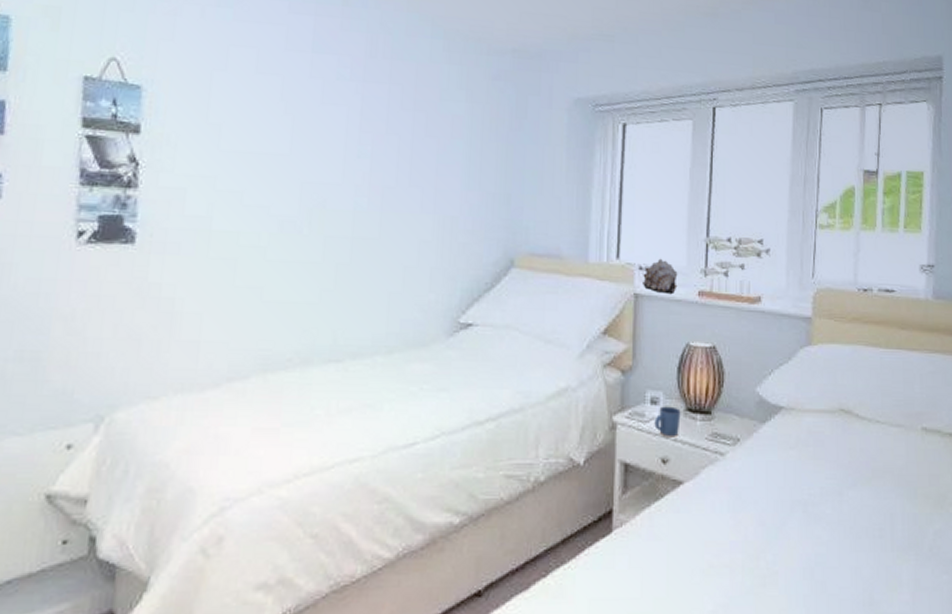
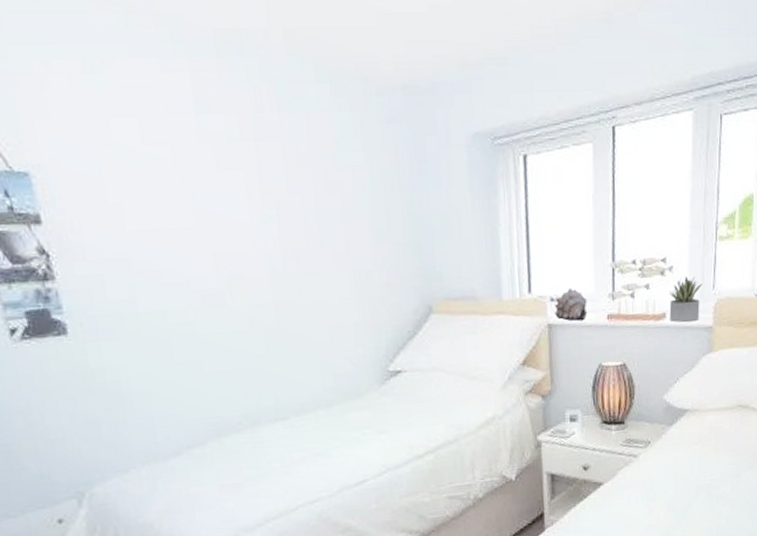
mug: present [654,406,681,438] -> none [574,421,598,448]
succulent plant: none [765,261,801,309] -> present [669,276,702,322]

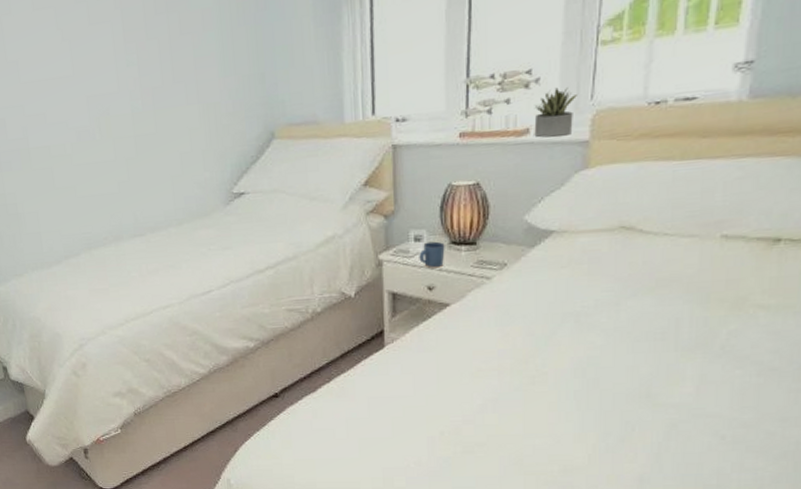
seashell: present [555,288,588,322] -> none [400,107,437,142]
mug: none [574,421,598,448] -> present [419,241,445,268]

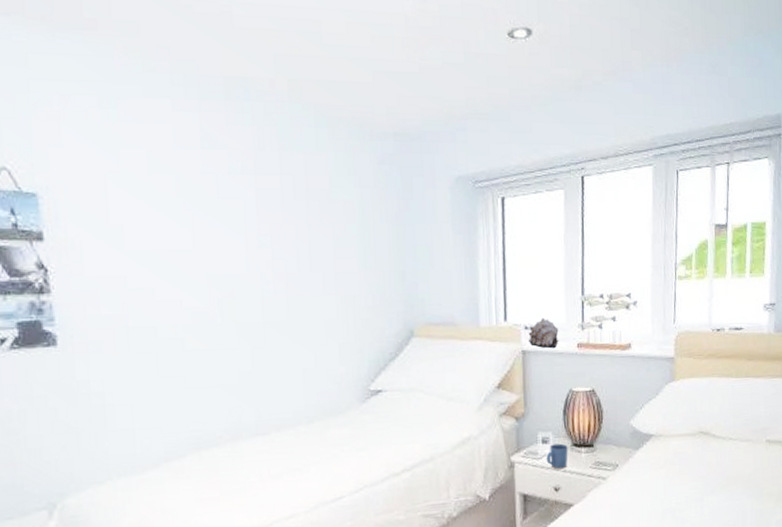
seashell: none [400,107,437,142] -> present [528,317,559,349]
succulent plant: present [534,87,577,138] -> none [633,311,664,353]

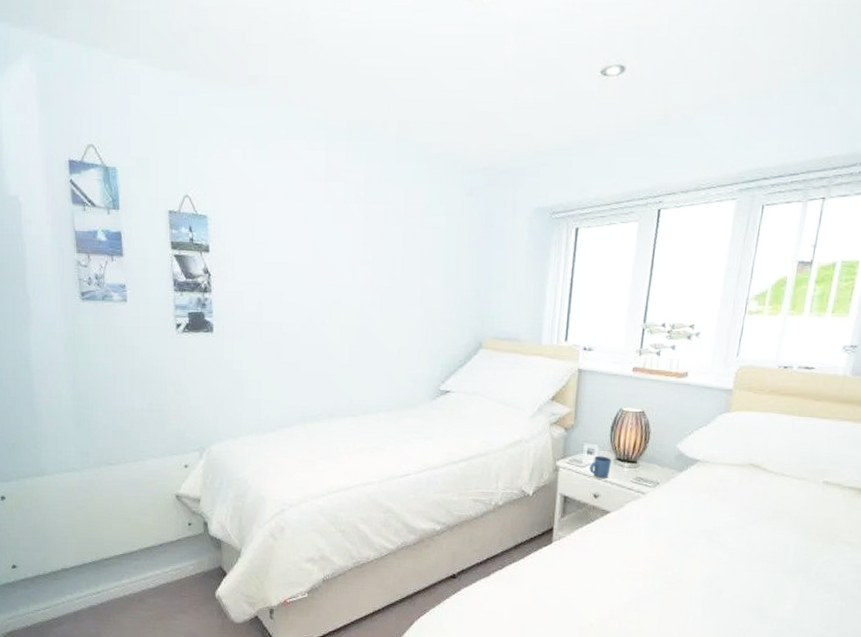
seashell: present [528,317,559,349] -> none [586,341,616,370]

